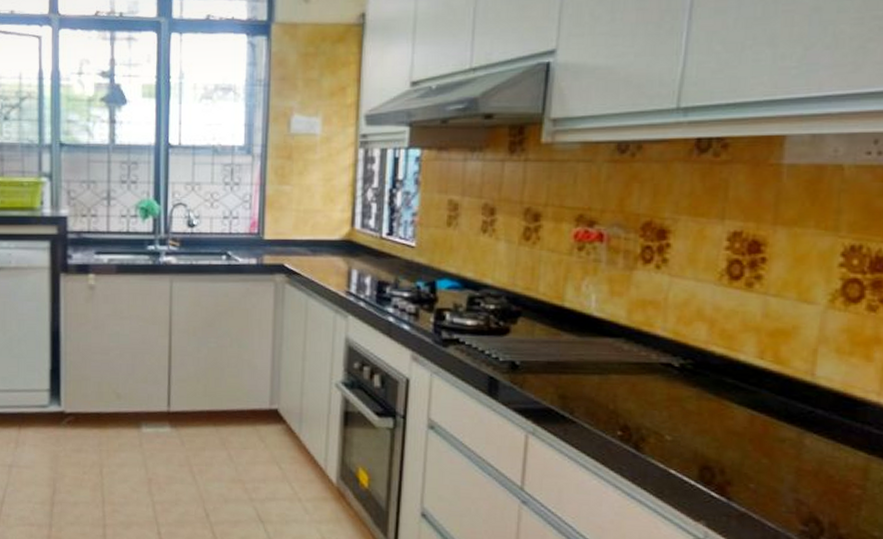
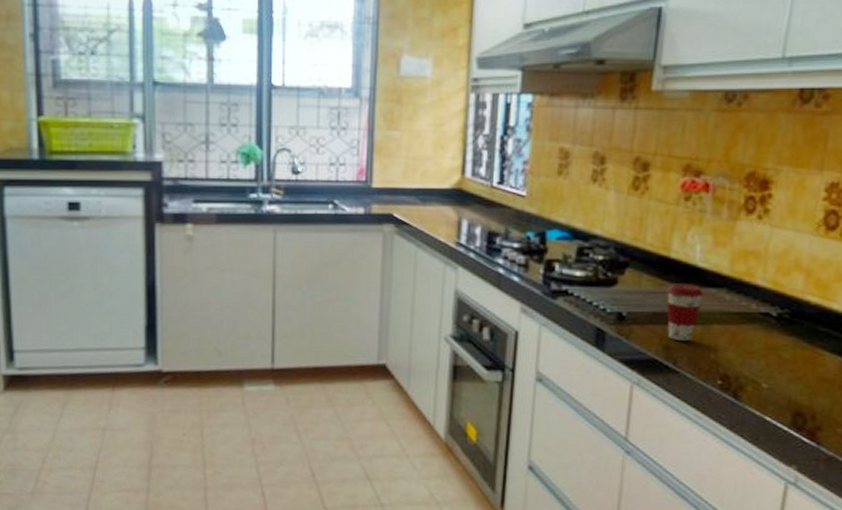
coffee cup: none [562,333,600,392] -> present [667,284,703,342]

